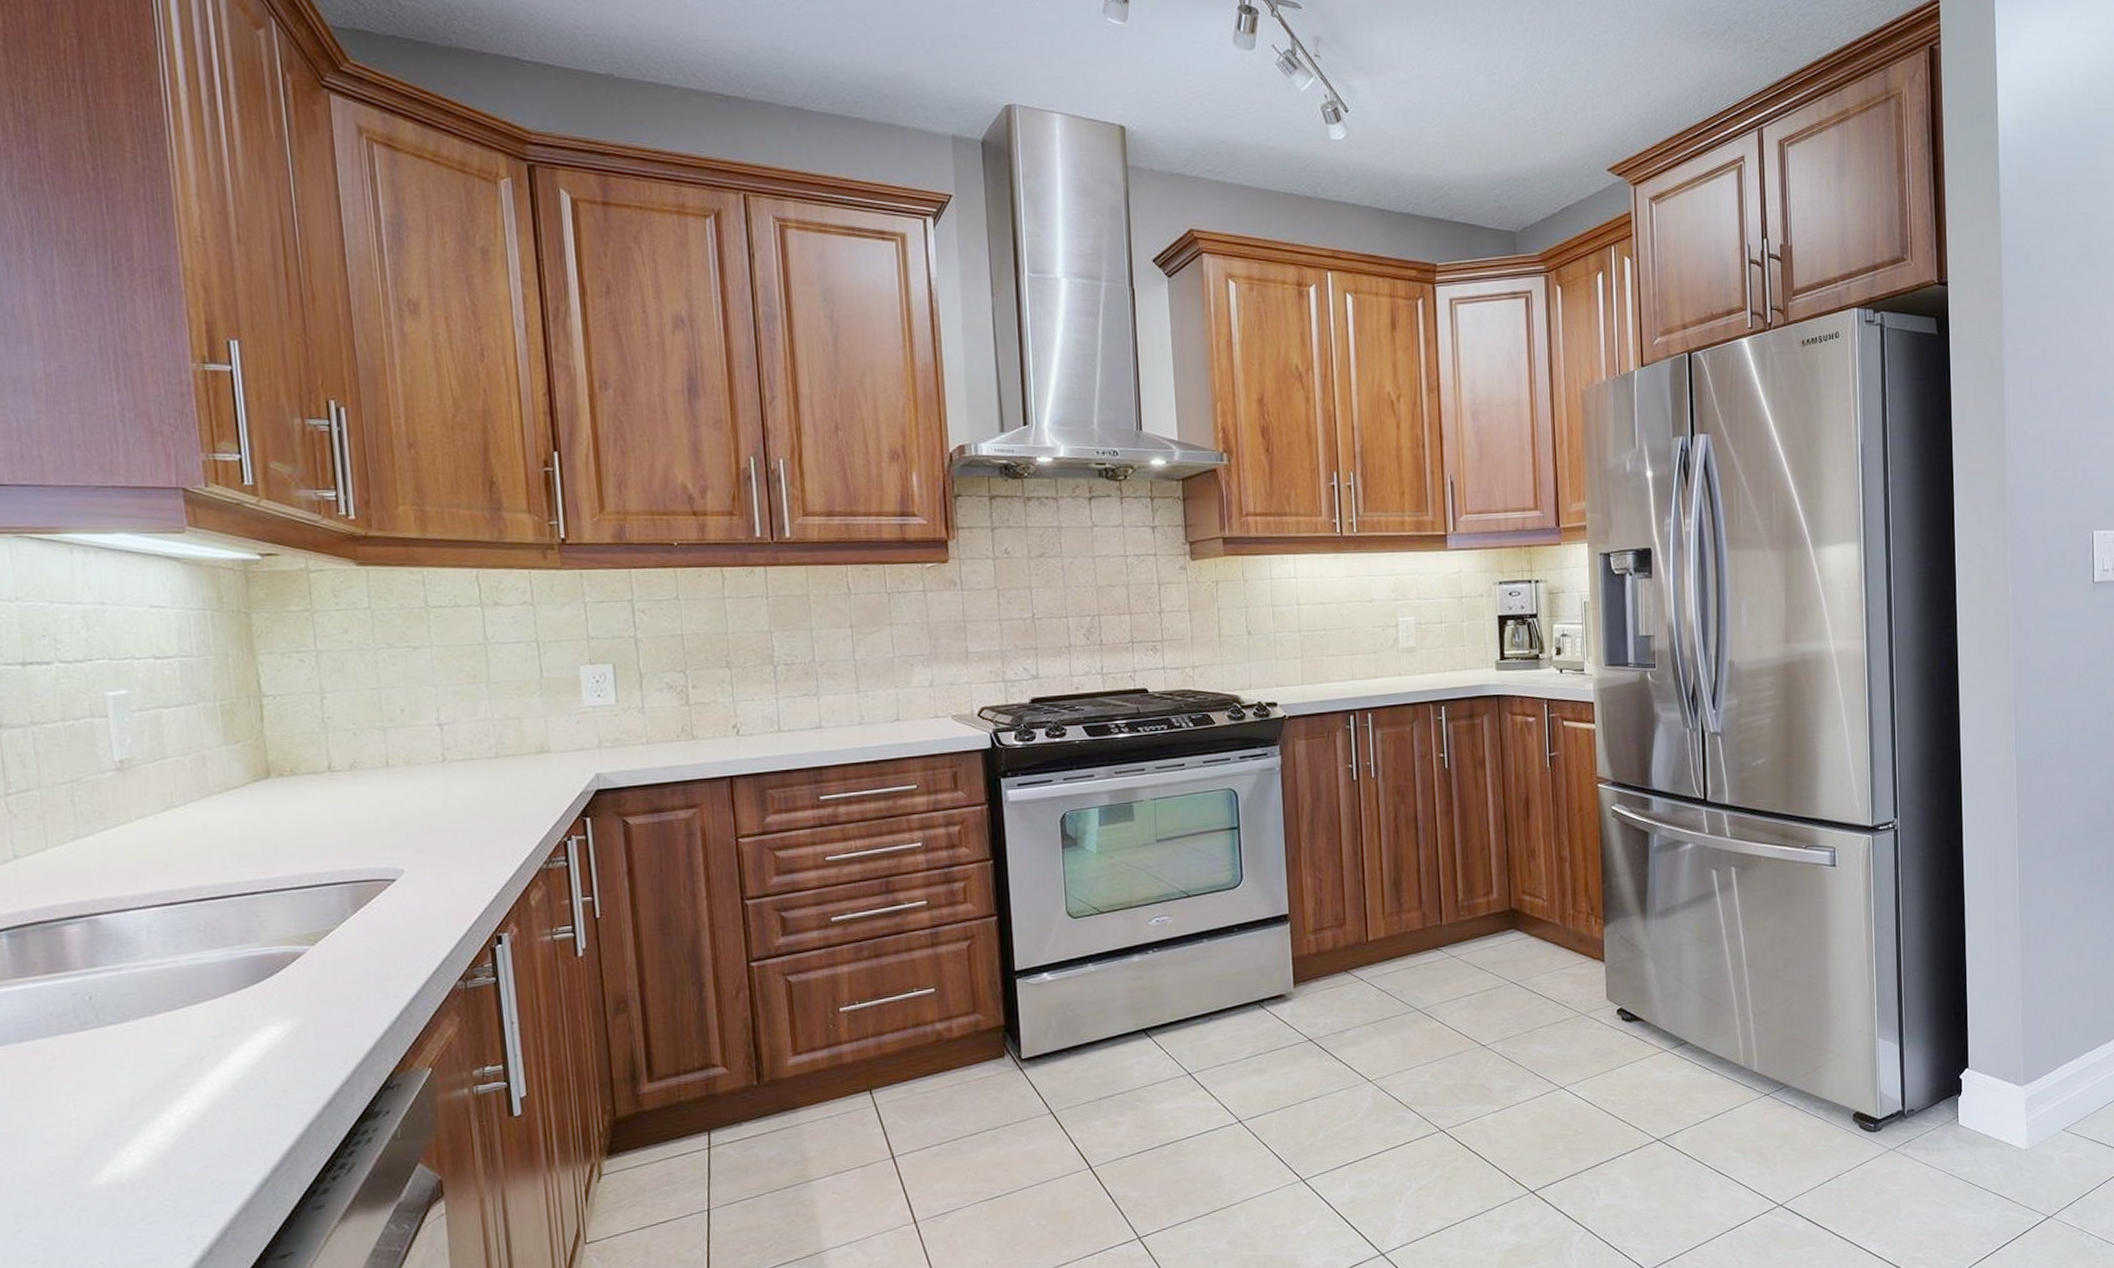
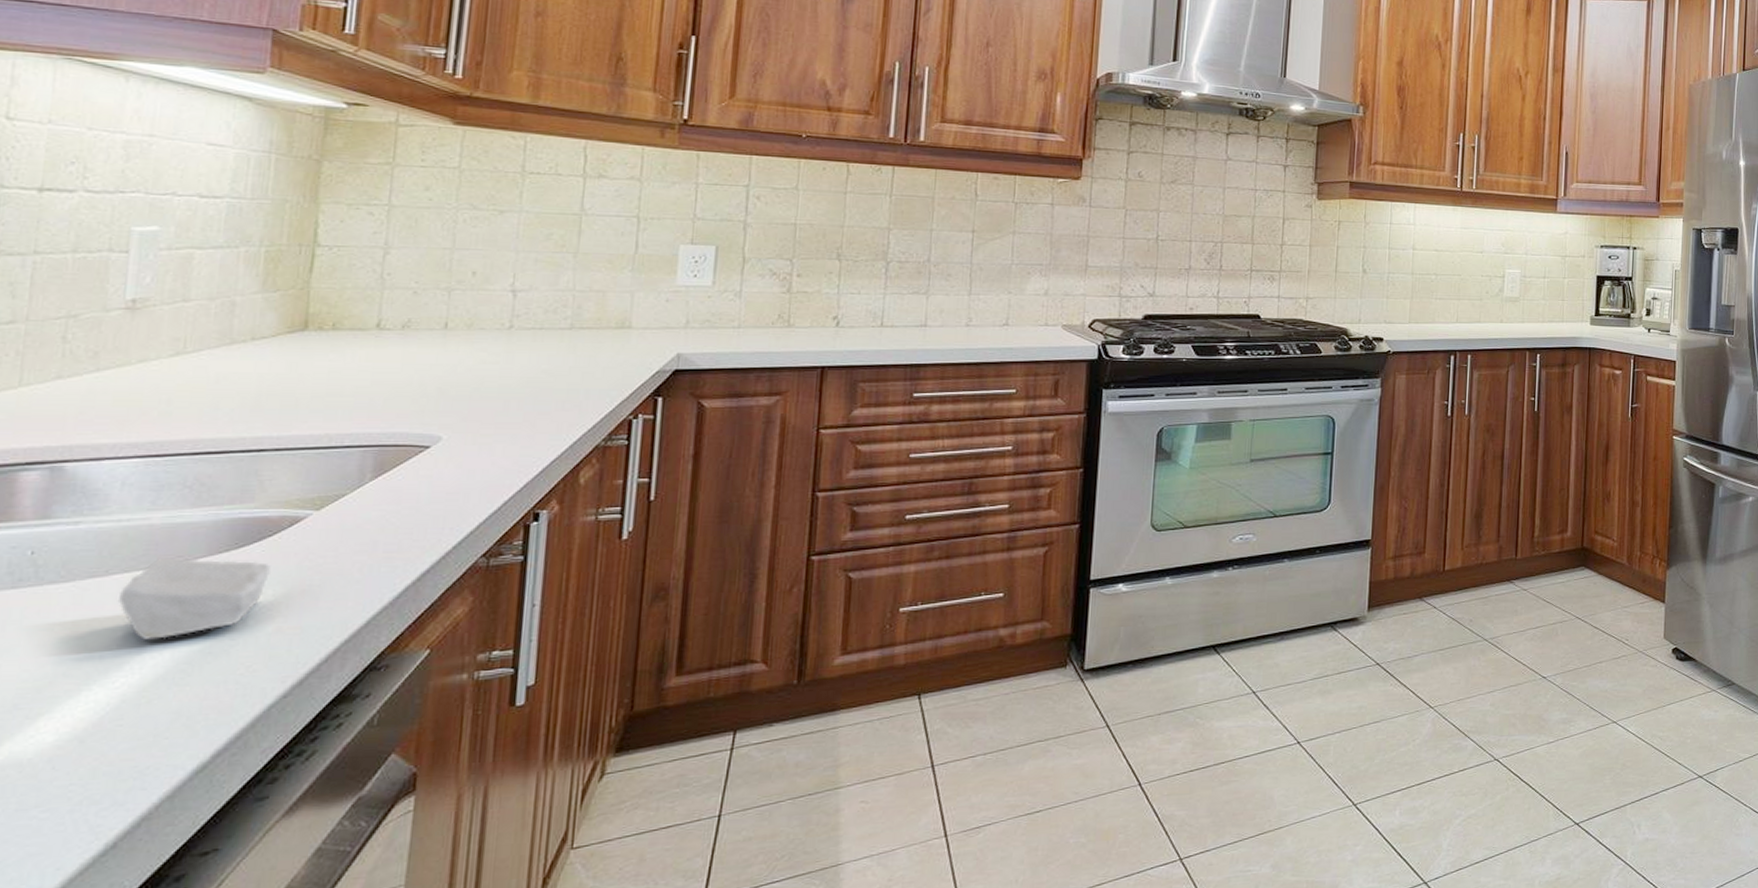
soap bar: none [166,995,285,1071] -> present [117,557,271,640]

